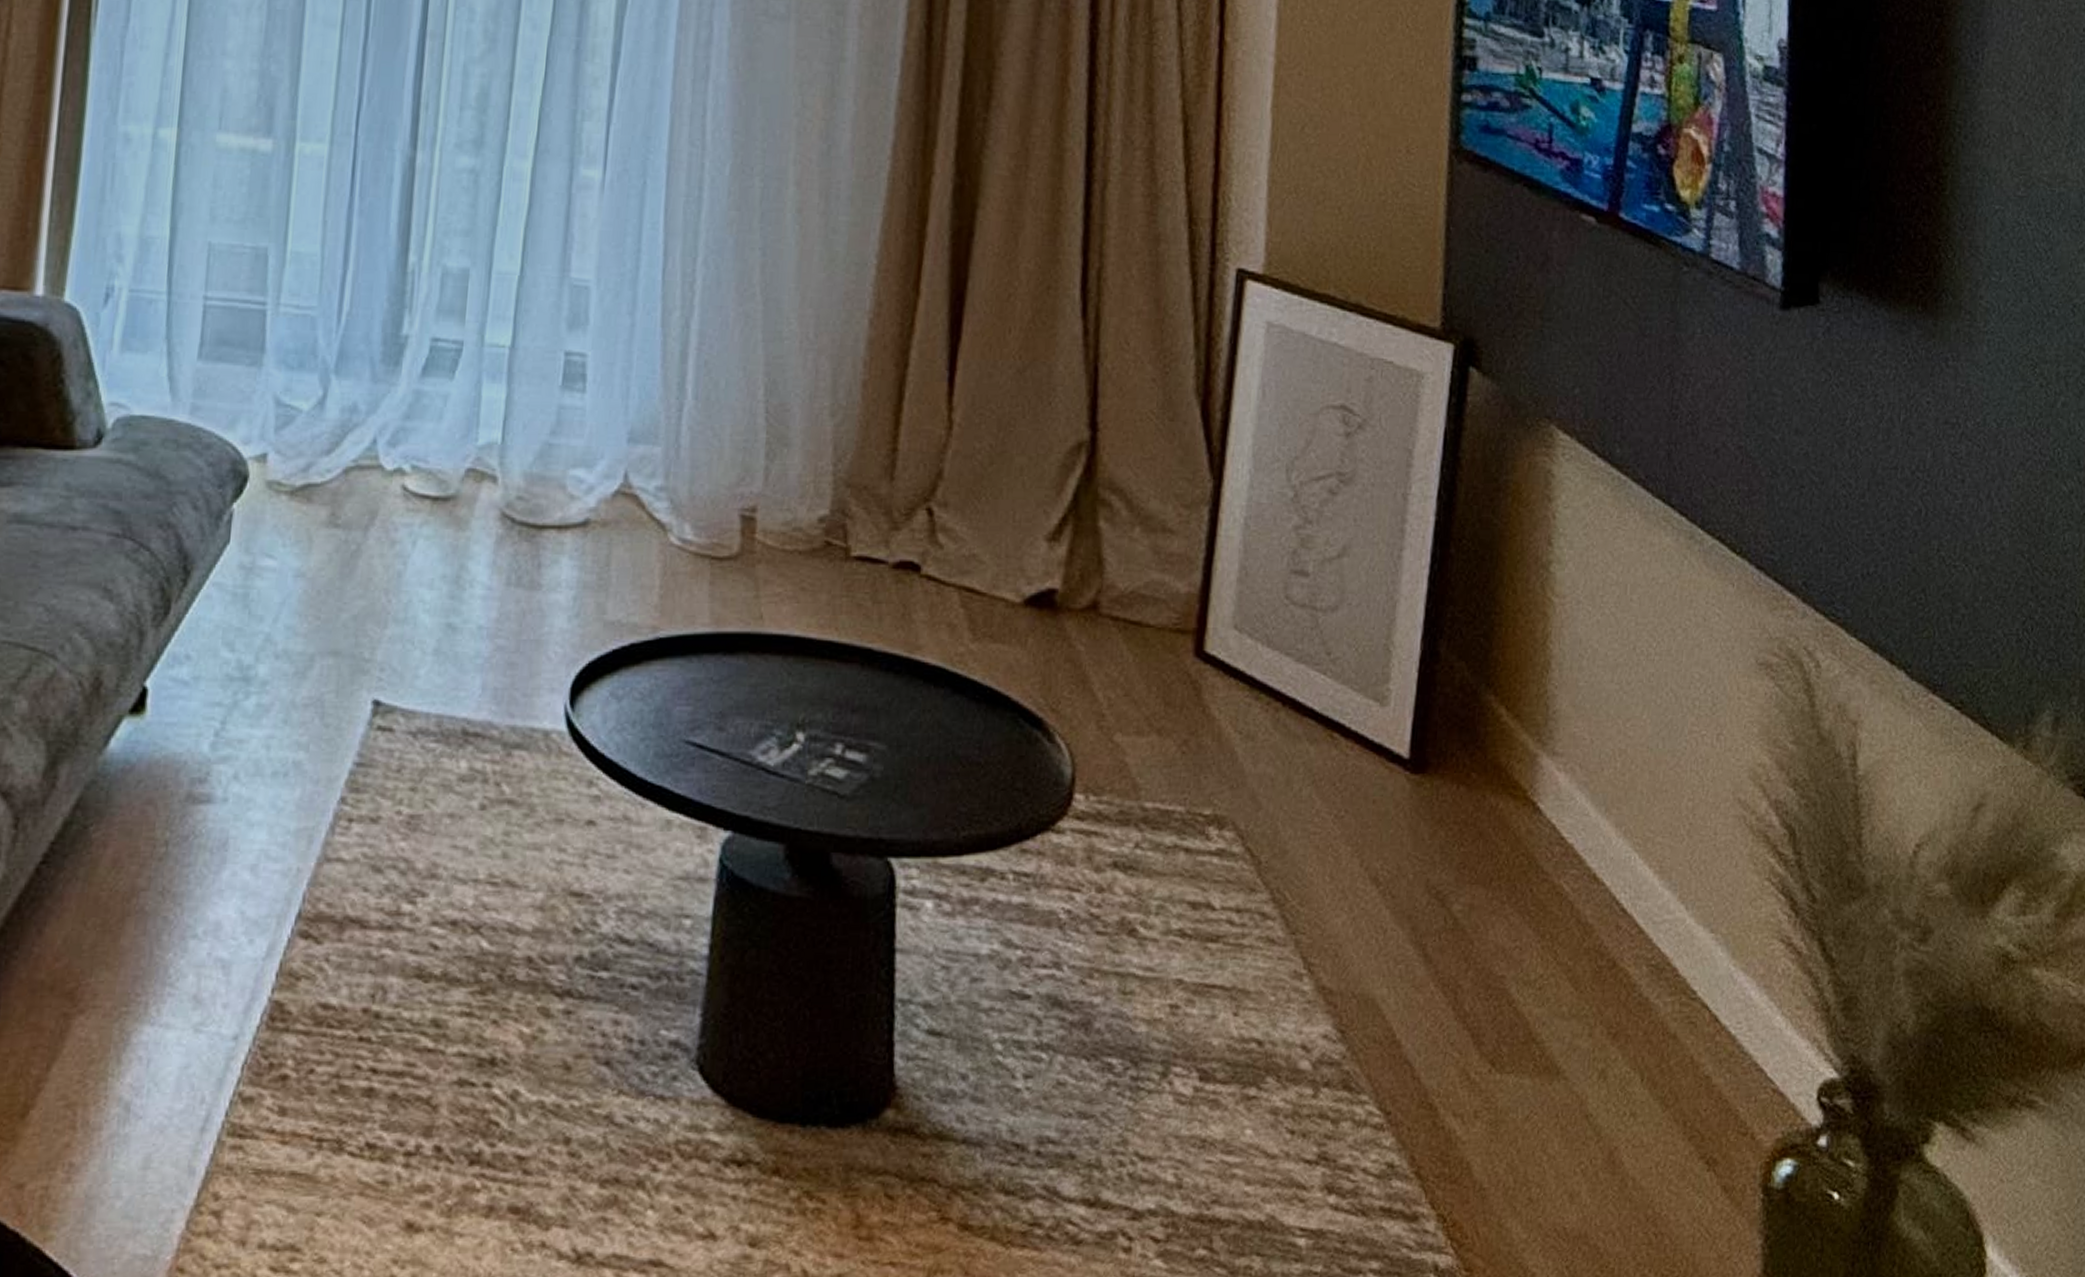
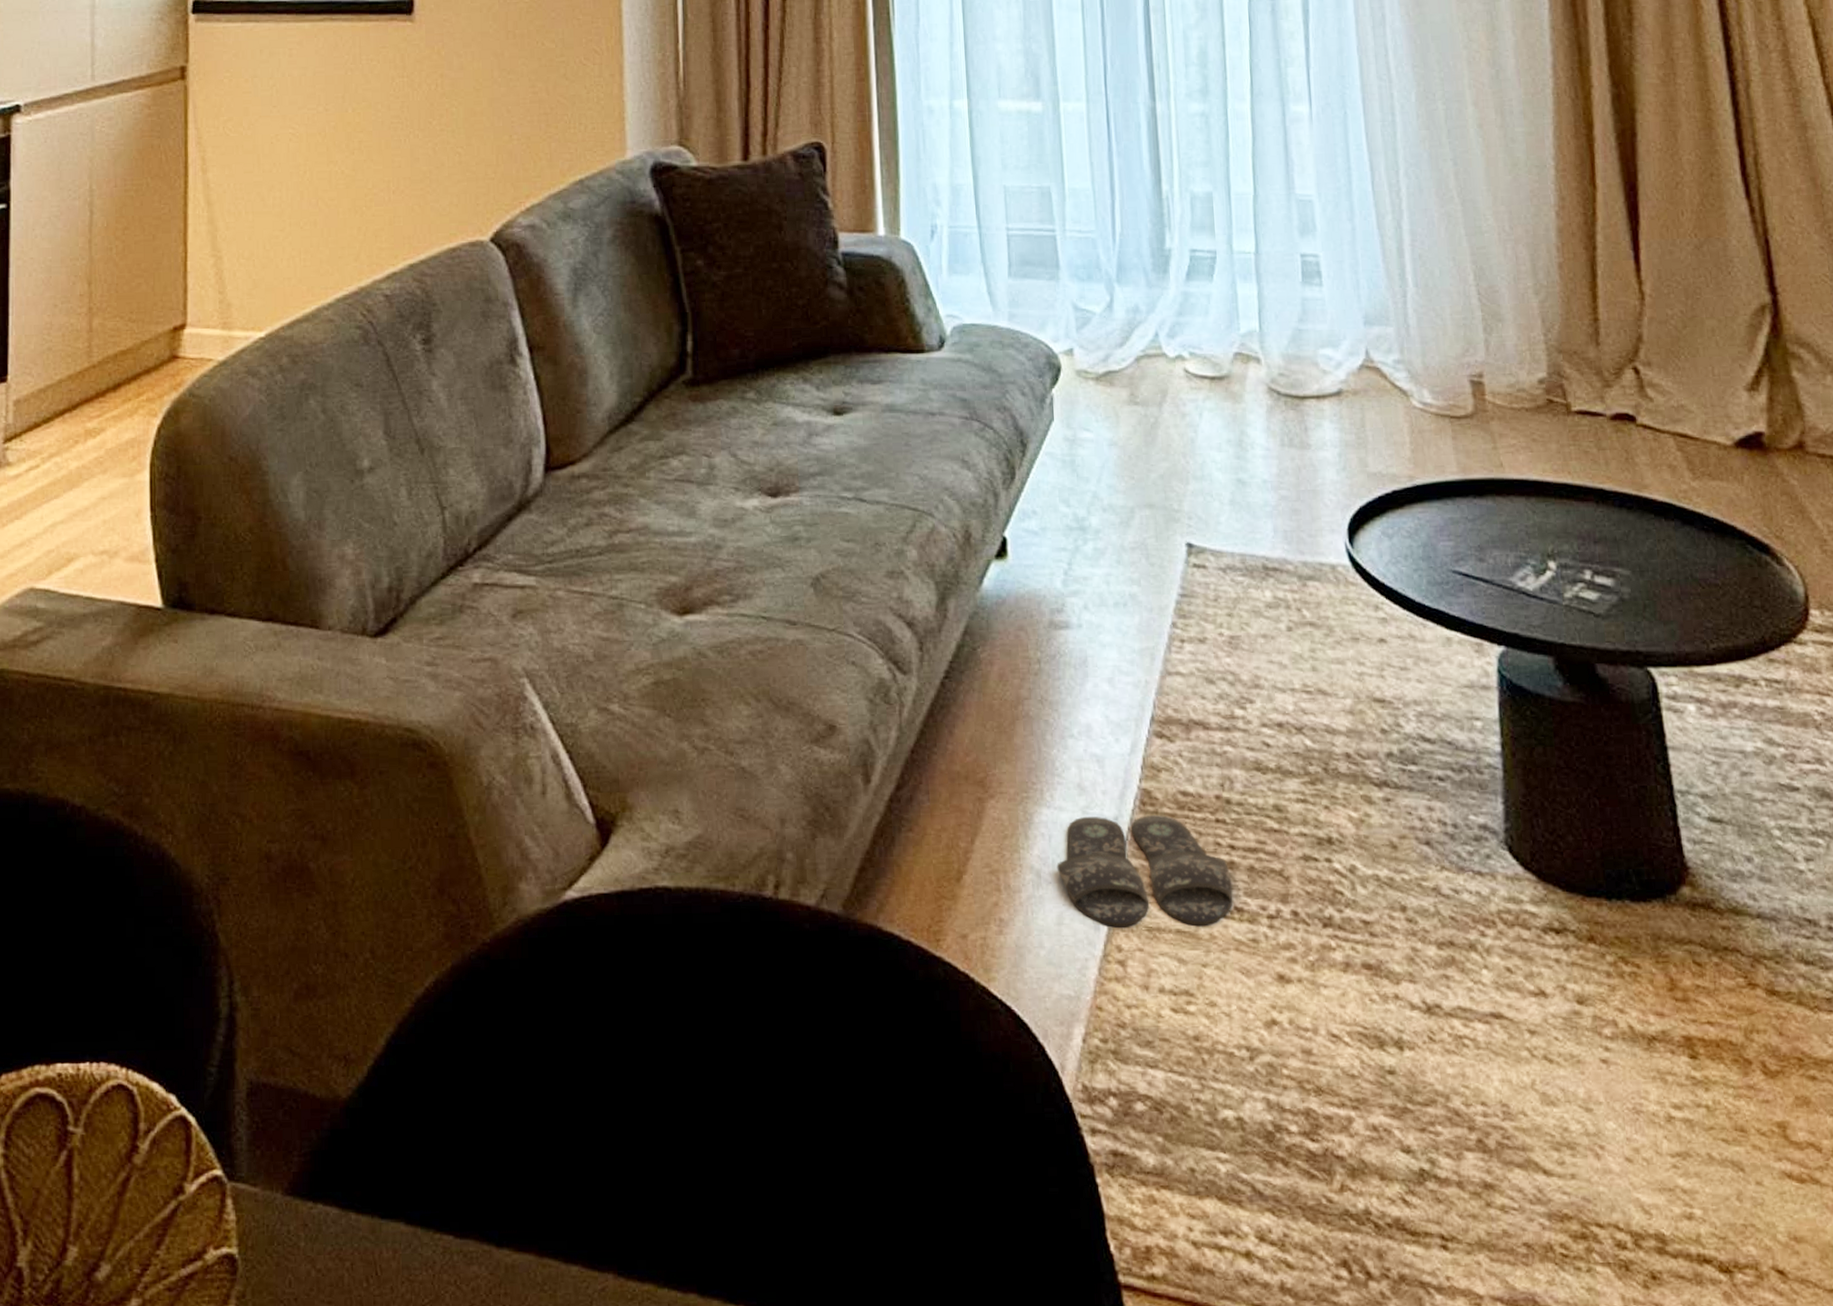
slippers: none [151,1033,368,1171] -> present [1056,815,1233,927]

